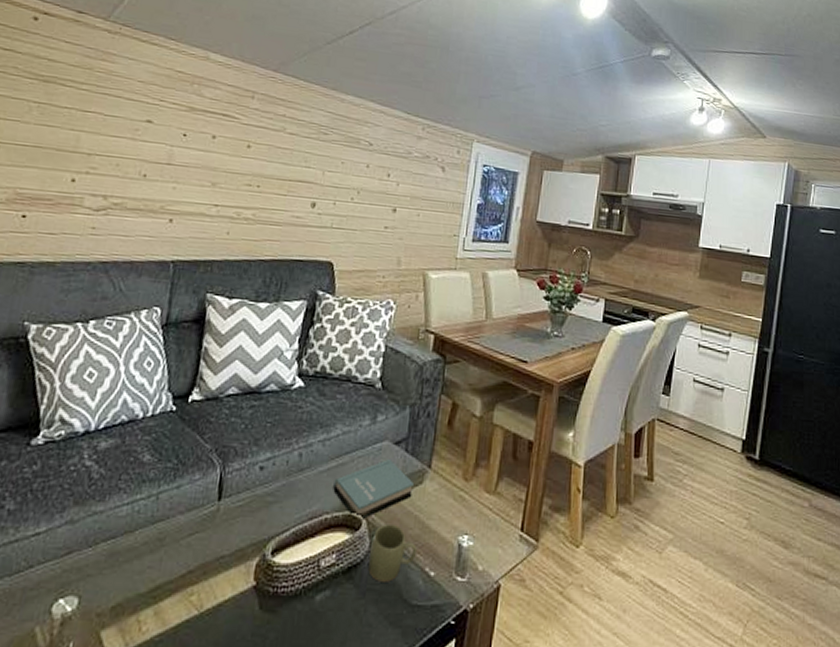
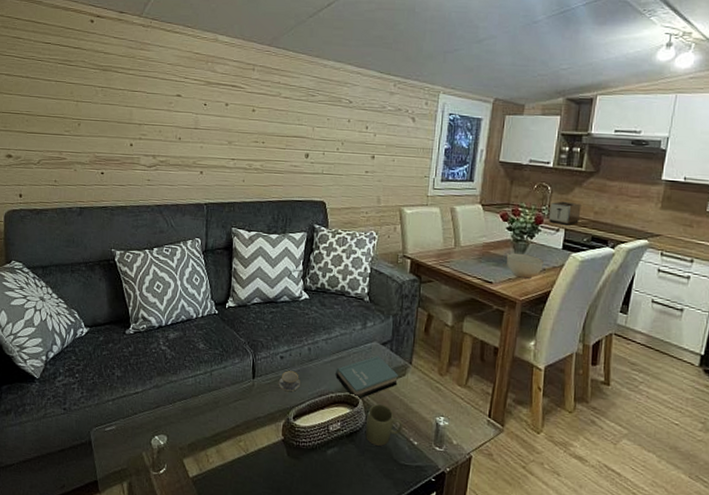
teacup: none [253,486,286,517] -> present [278,370,301,392]
bowl: none [542,326,583,357] -> present [506,252,544,279]
toaster: none [588,267,622,295] -> present [549,201,581,225]

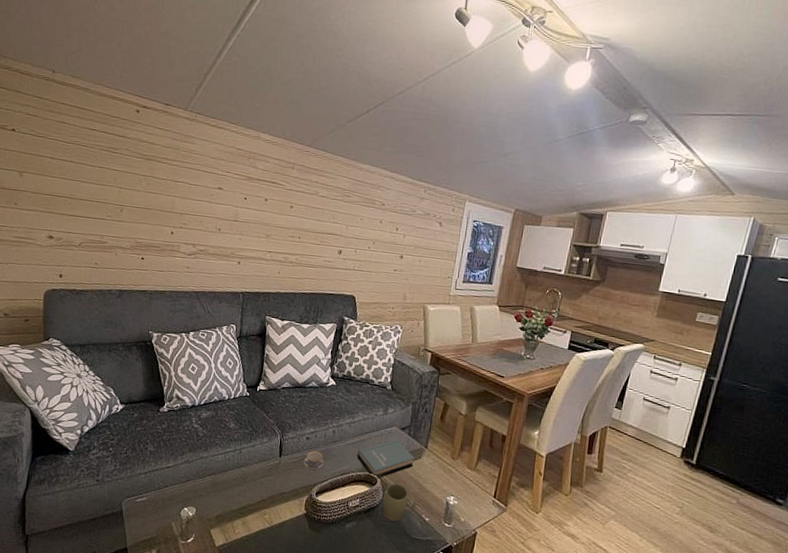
bowl: present [506,252,544,279] -> none [517,350,551,375]
toaster: present [549,201,581,225] -> none [558,306,587,328]

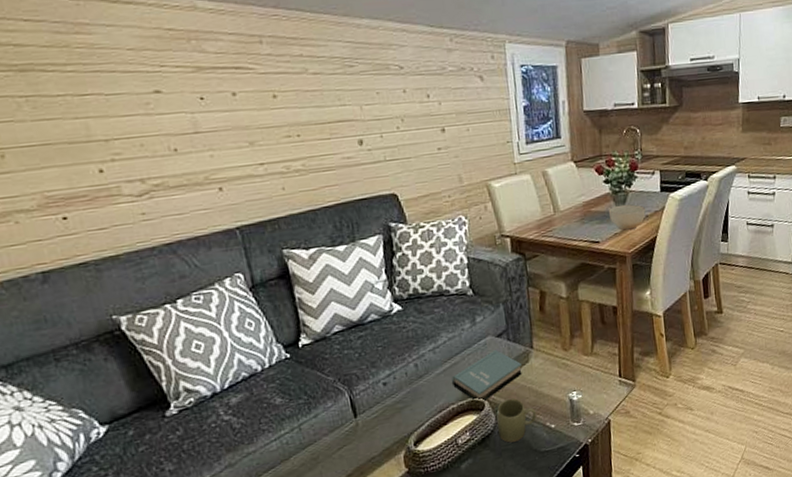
teacup: present [303,450,325,470] -> none [386,394,415,420]
bowl: none [517,350,551,375] -> present [608,204,646,230]

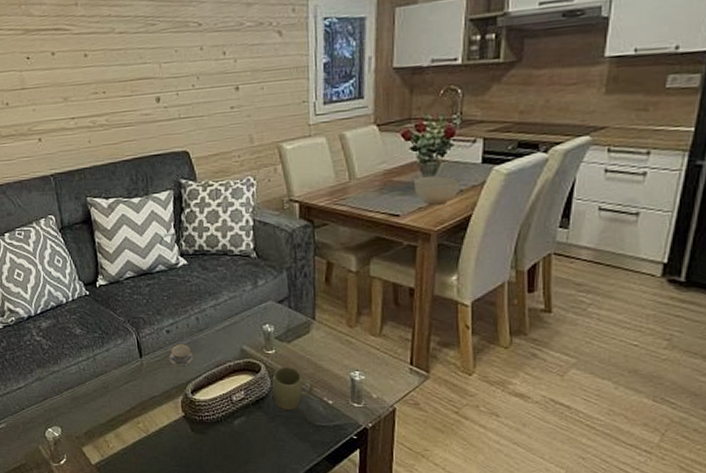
teacup: none [386,394,415,420] -> present [168,344,194,367]
book: present [452,349,522,403] -> none [230,314,303,365]

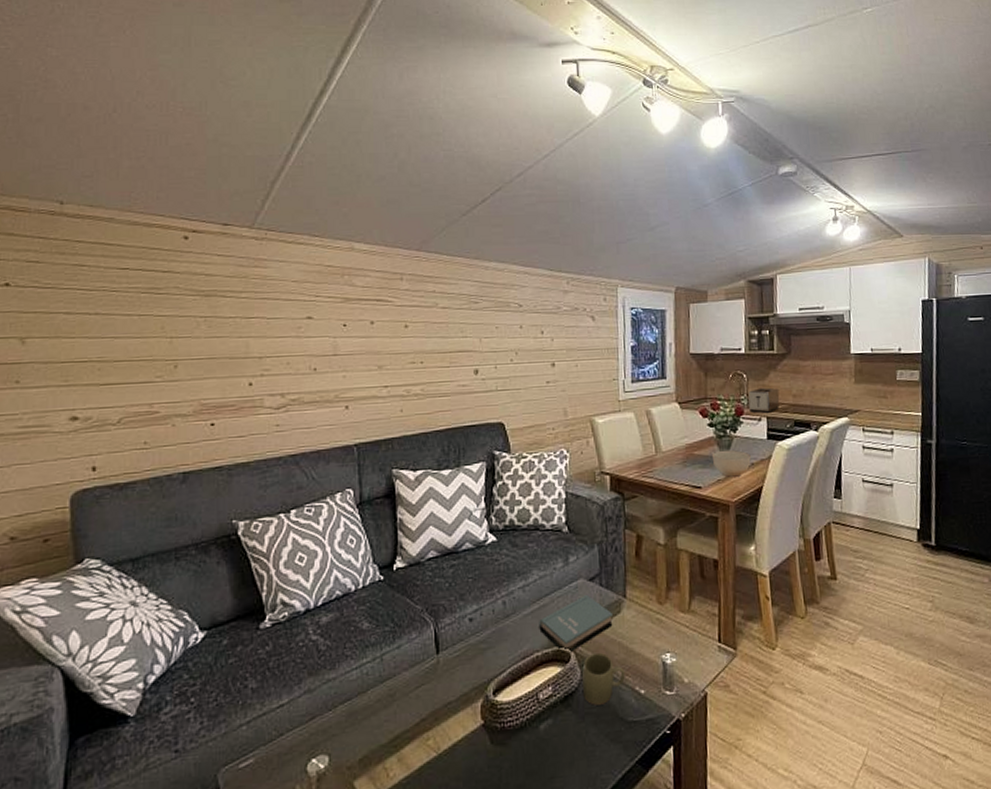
teacup: present [168,344,194,367] -> none [469,634,499,662]
book: none [230,314,303,365] -> present [539,594,614,653]
toaster: none [462,103,502,134] -> present [748,387,780,413]

